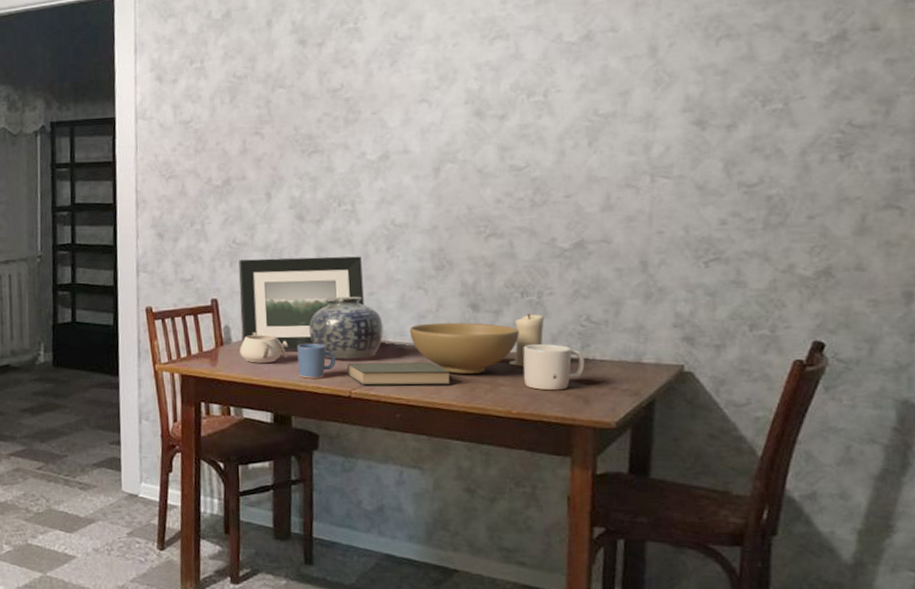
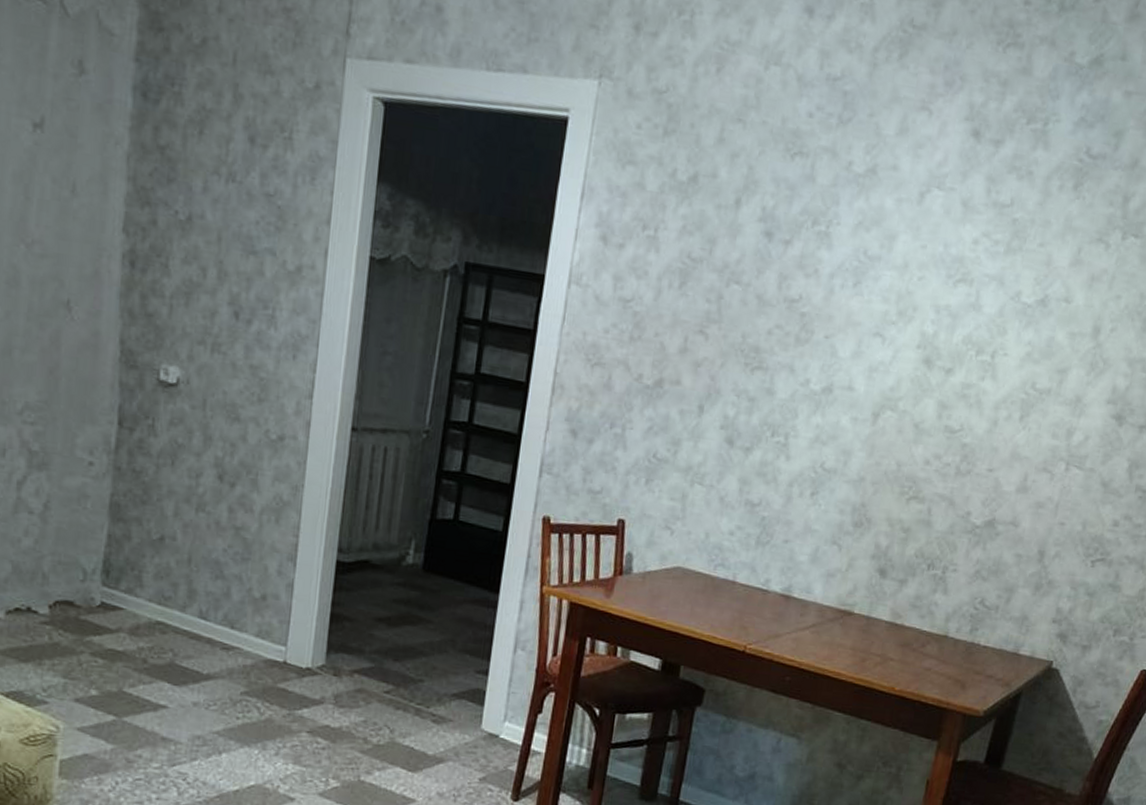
picture frame: present [238,256,364,351] -> none [643,478,784,593]
teapot: present [240,331,289,363] -> none [638,564,692,603]
mug: present [297,343,336,379] -> none [696,585,738,628]
vase: present [309,296,384,359] -> none [715,538,792,611]
book: present [347,362,451,386] -> none [746,615,847,652]
bowl: present [409,322,519,374] -> none [815,582,918,645]
candle: present [509,314,544,367] -> none [903,588,944,643]
mug: present [523,344,585,391] -> none [912,620,971,672]

